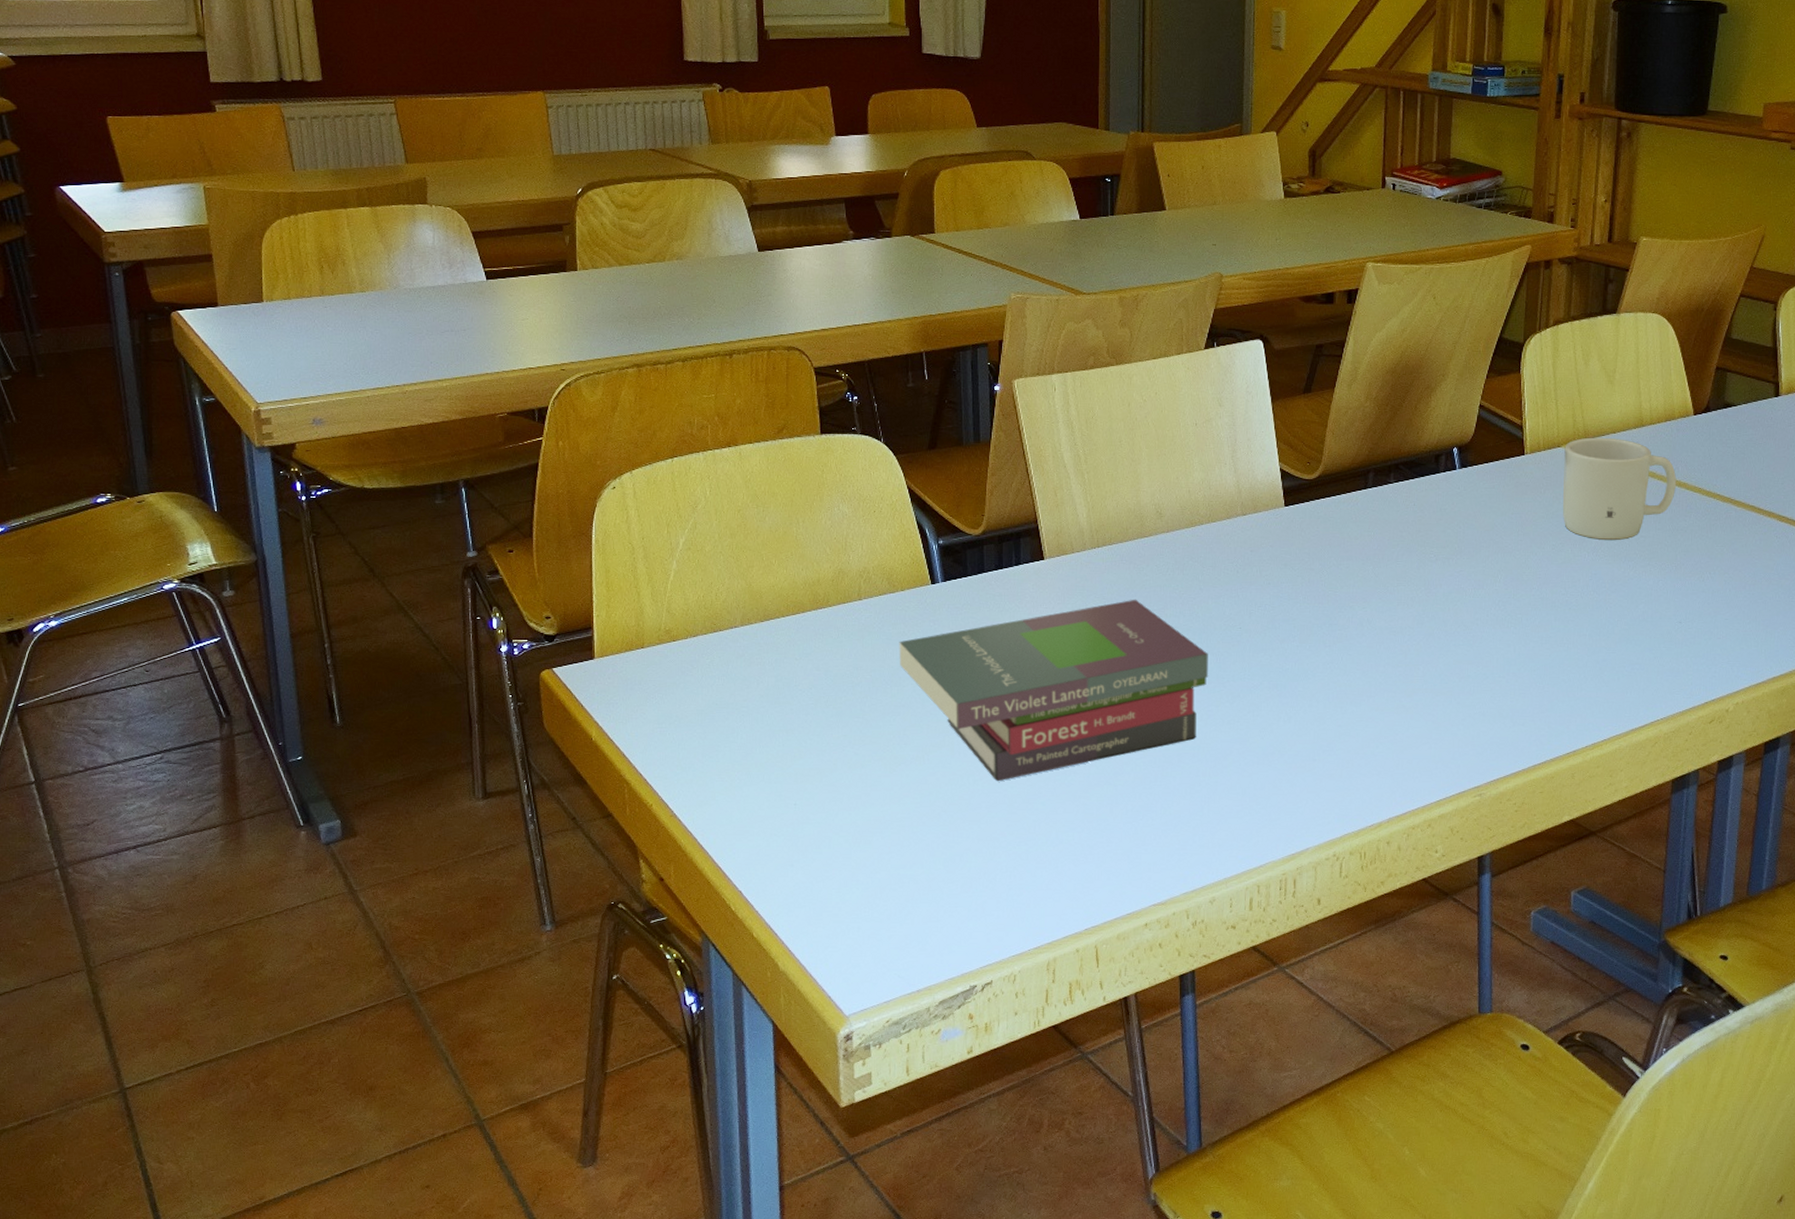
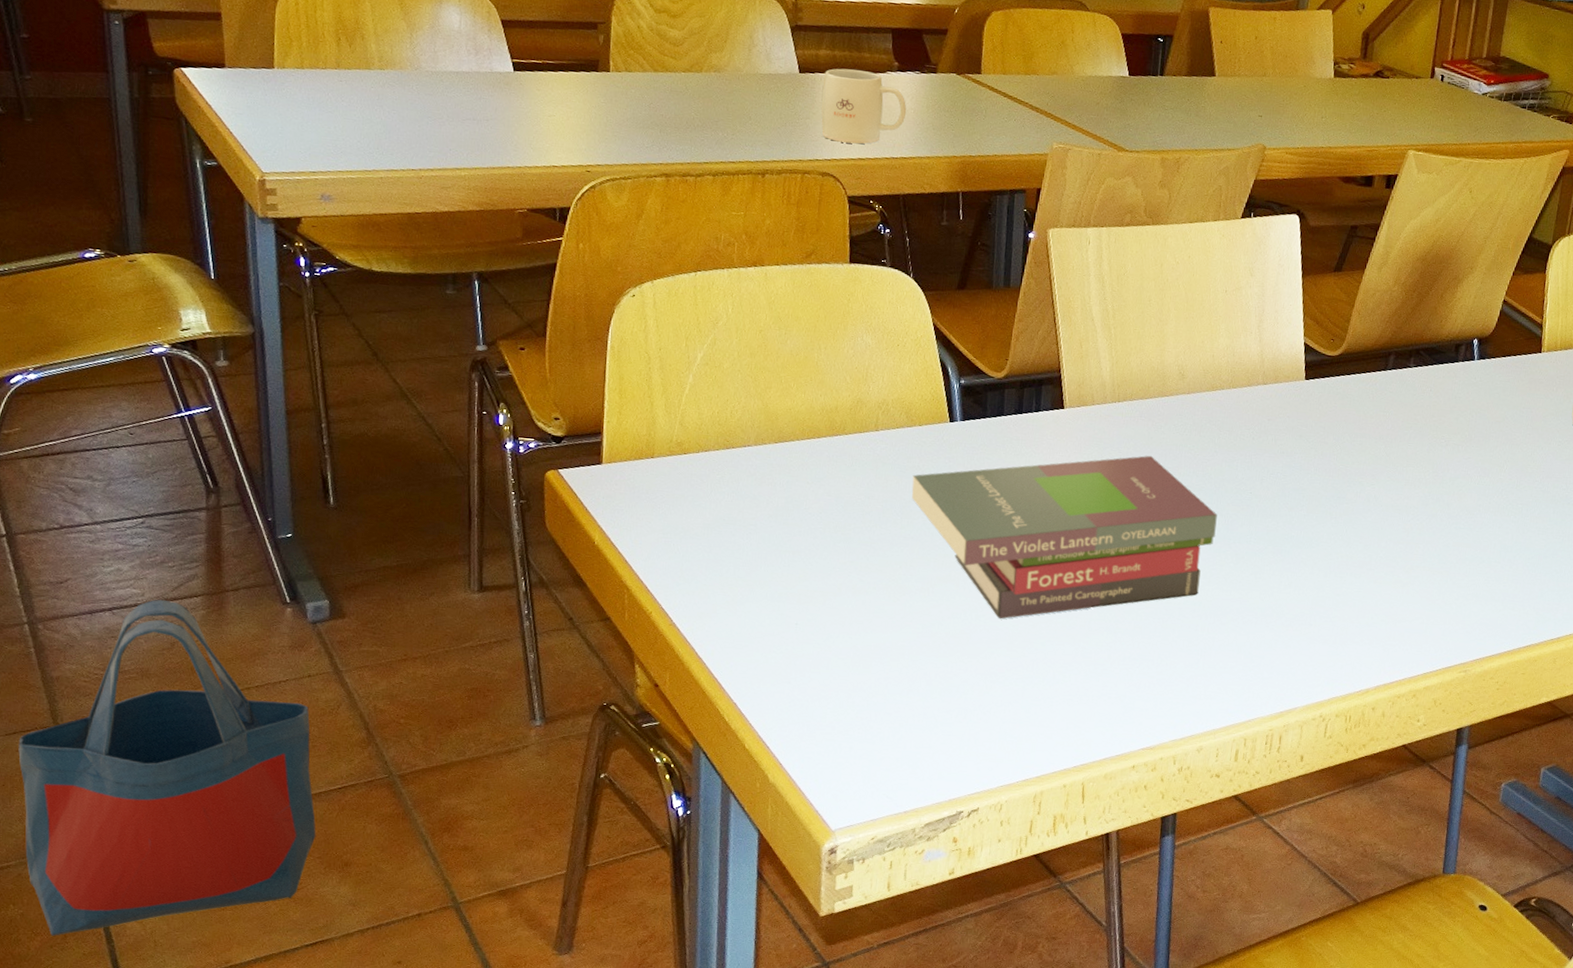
tote bag: none [54,833,340,1183] -> present [18,599,316,936]
mug: none [781,243,865,315] -> present [821,68,907,145]

